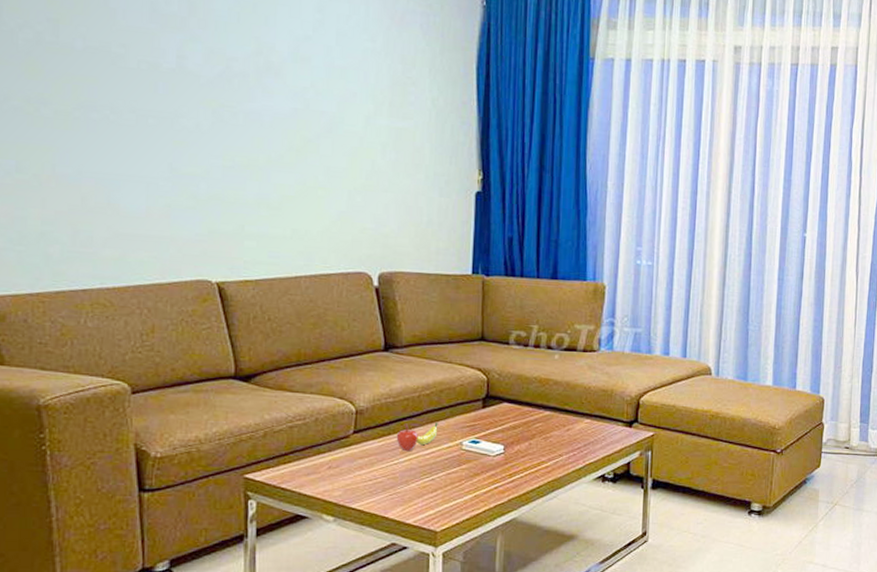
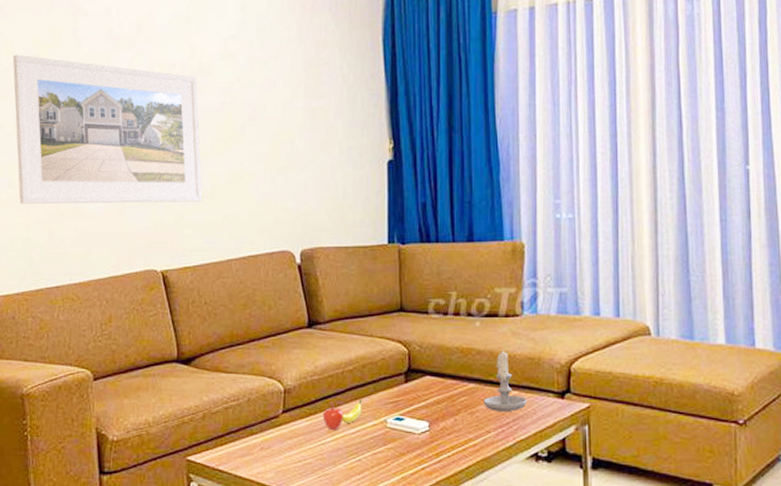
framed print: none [19,14,268,213] -> present [12,54,203,204]
candle: none [558,381,598,438] -> present [484,349,527,411]

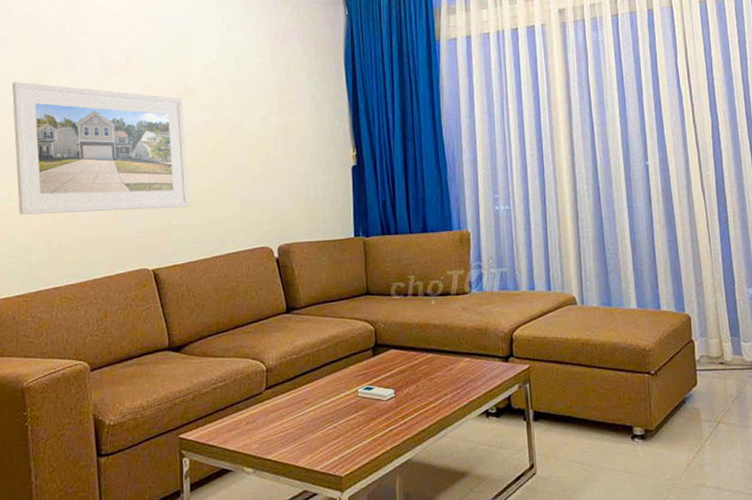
fruit: present [322,400,362,431] -> none [301,374,336,403]
candle: present [484,349,527,411] -> none [441,323,477,377]

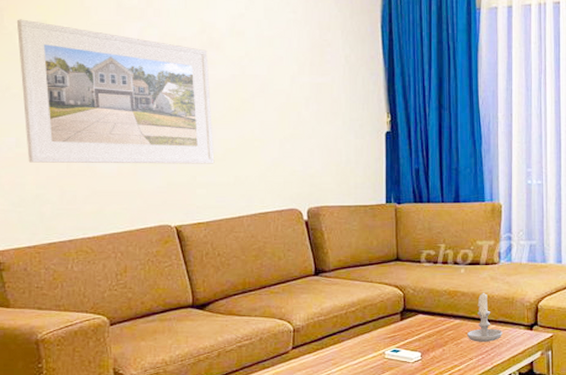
candle: none [441,323,477,377] -> present [467,291,502,342]

